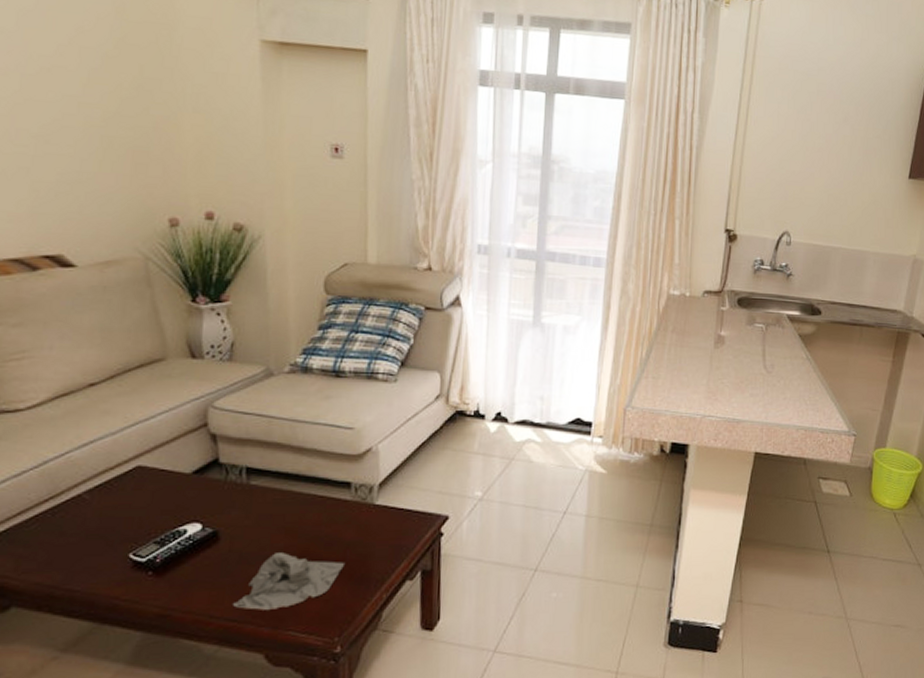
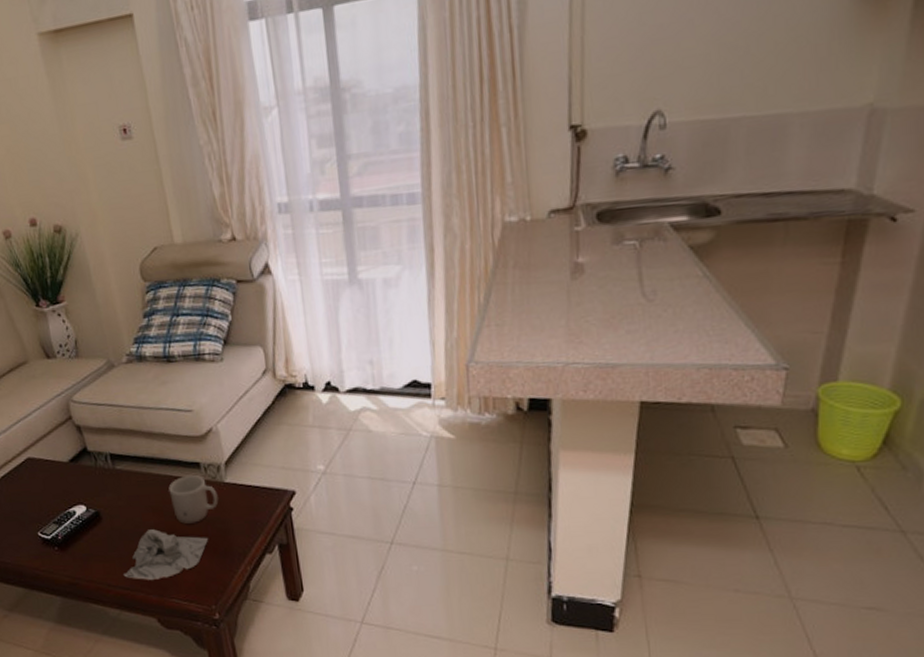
mug: none [309,496,365,547] -> present [168,475,219,524]

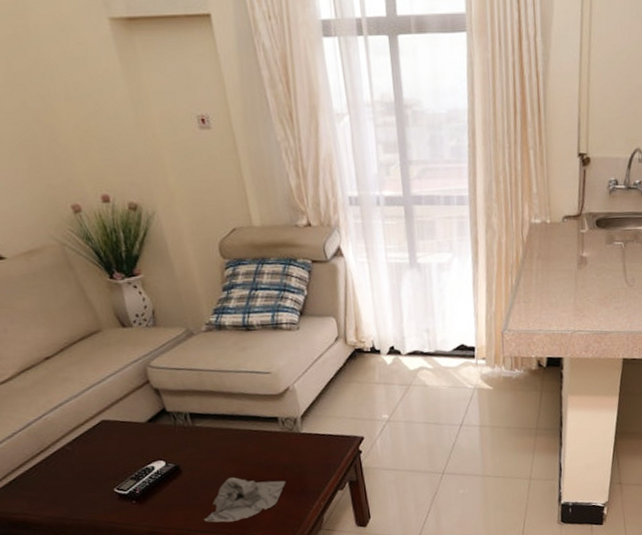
mug: present [168,475,219,524] -> none [248,428,295,471]

